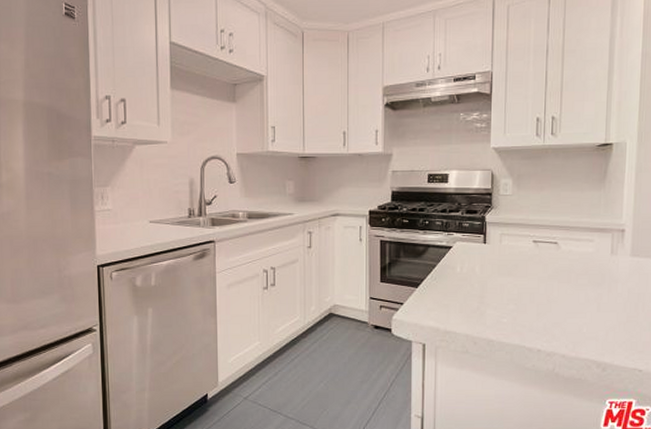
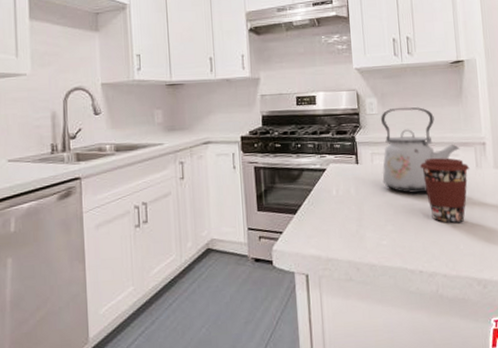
kettle: none [509,189,596,276] -> present [381,107,460,194]
coffee cup: none [550,242,604,308] -> present [419,158,470,223]

